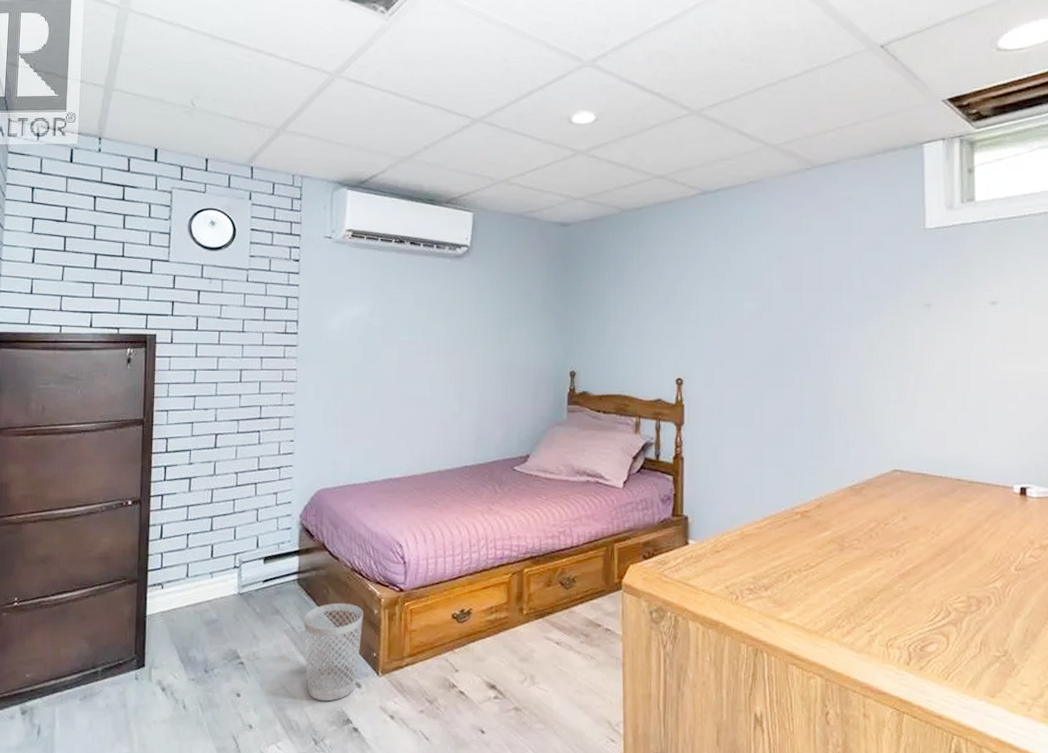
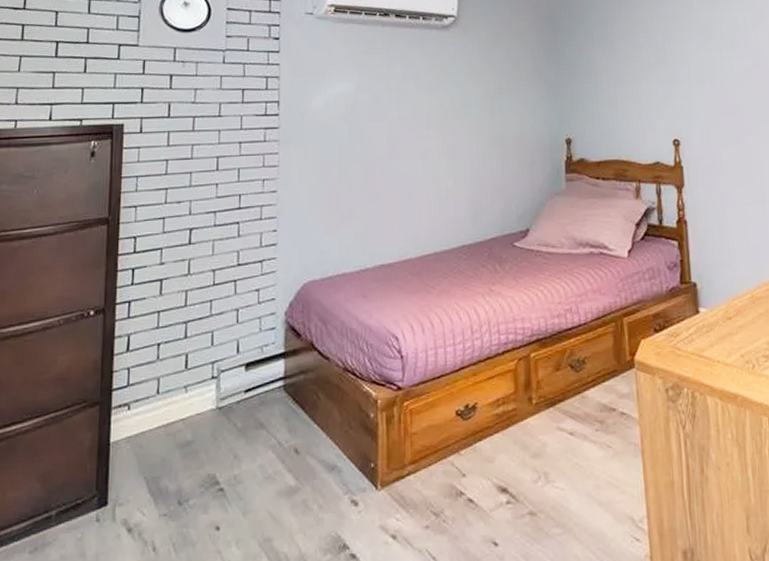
wastebasket: present [303,602,363,702] -> none [291,408,358,526]

